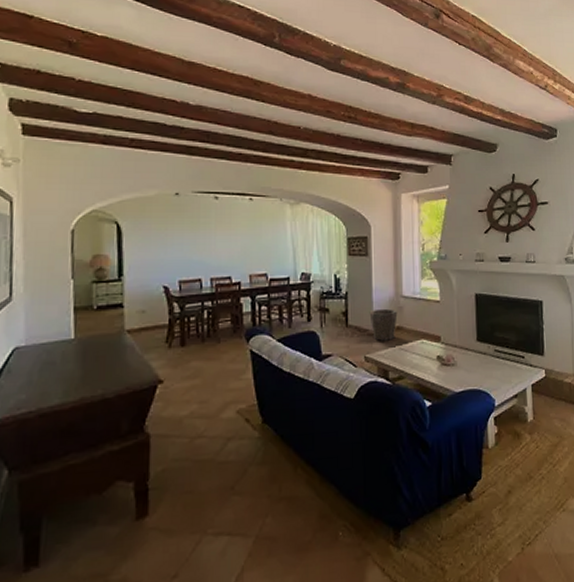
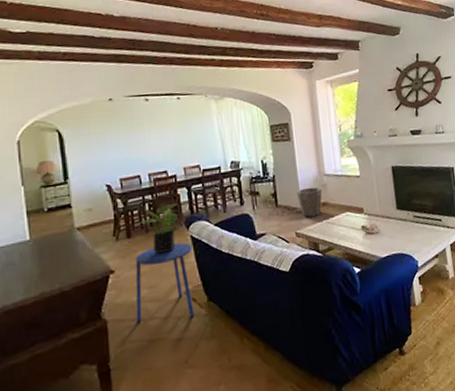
side table: none [182,357,250,441] -> present [135,242,195,324]
potted plant: none [196,312,240,366] -> present [140,202,180,253]

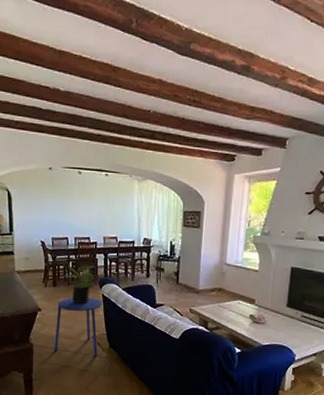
waste bin: present [296,187,322,217] -> none [196,272,220,298]

